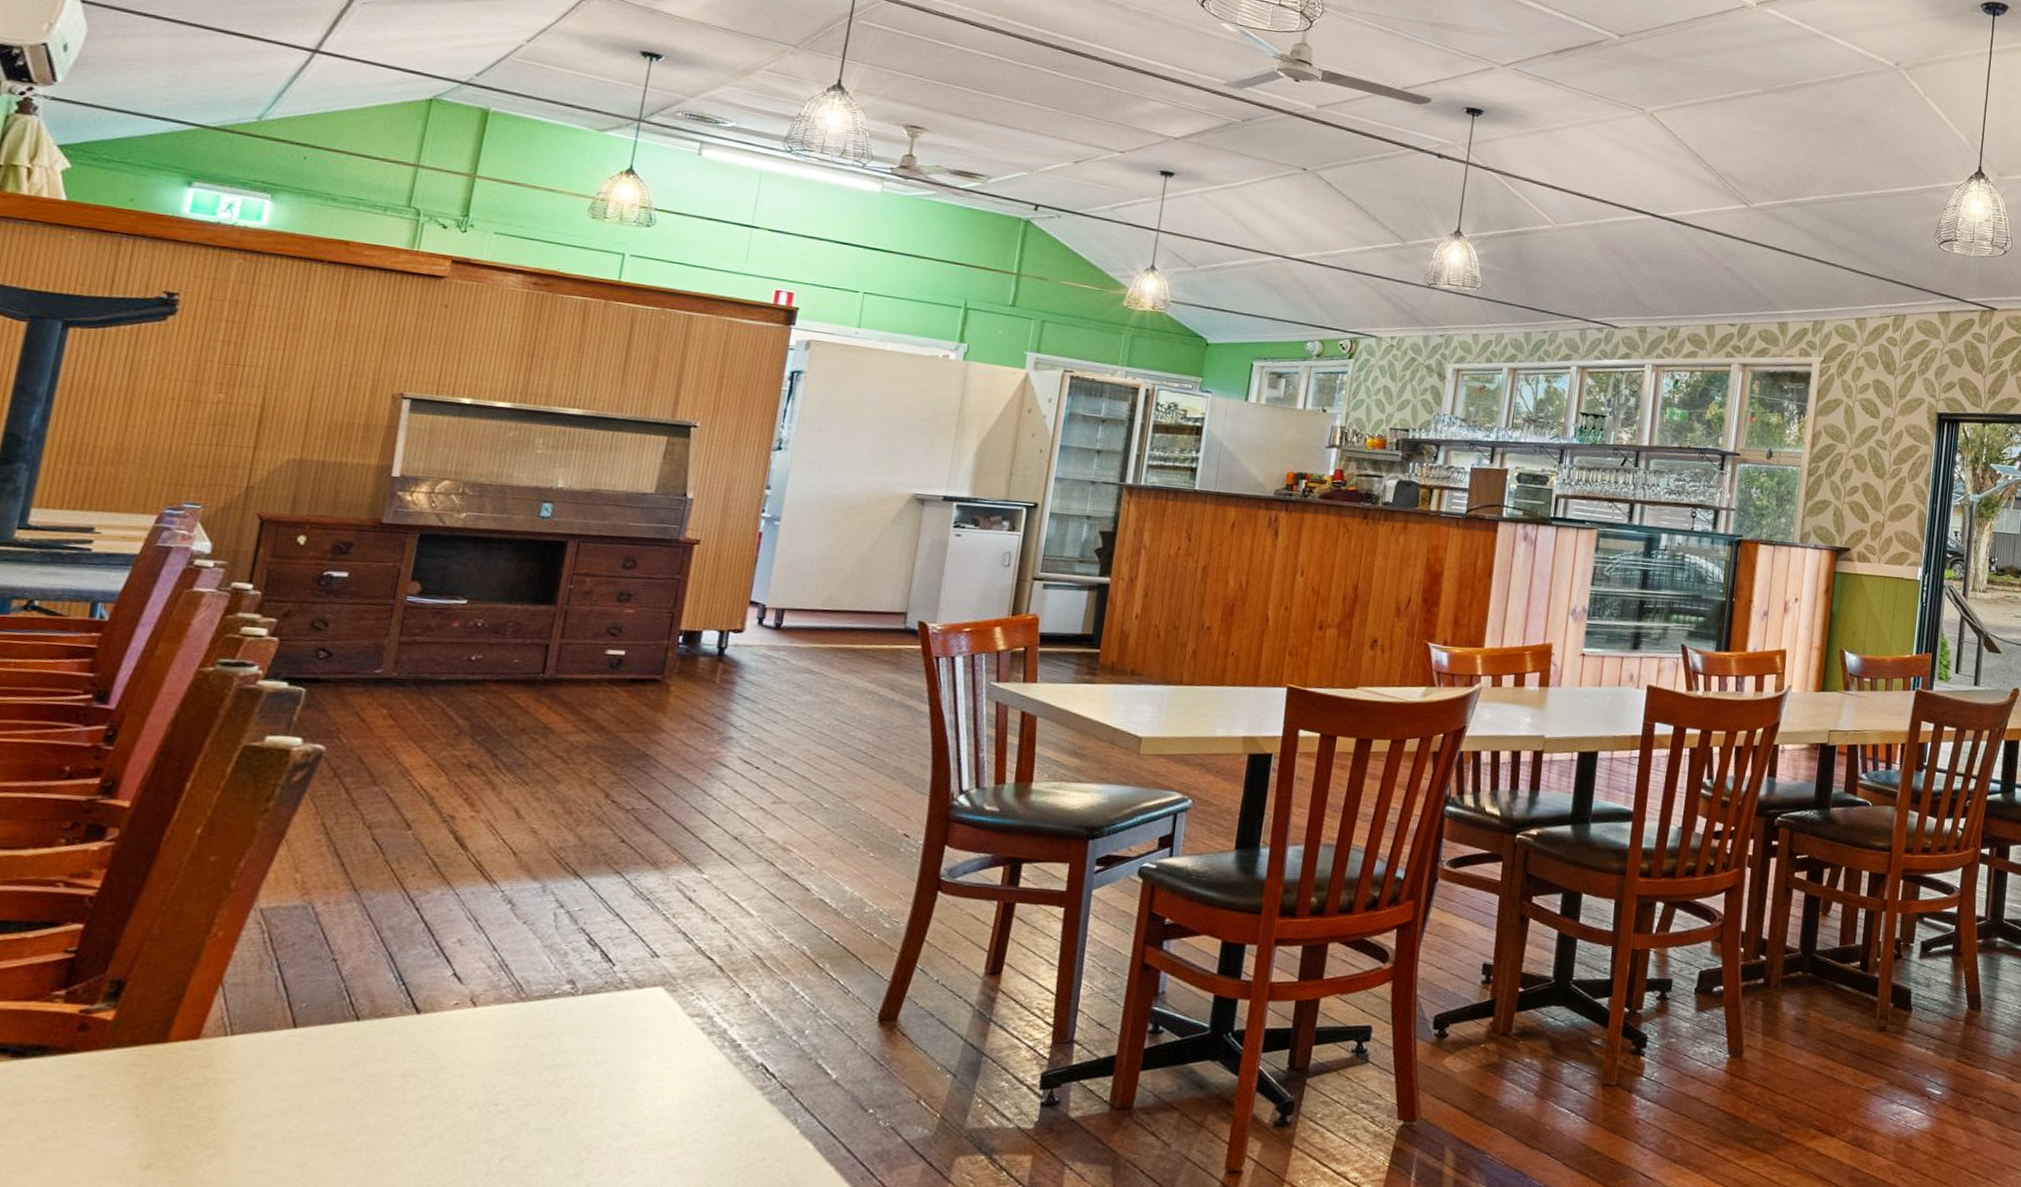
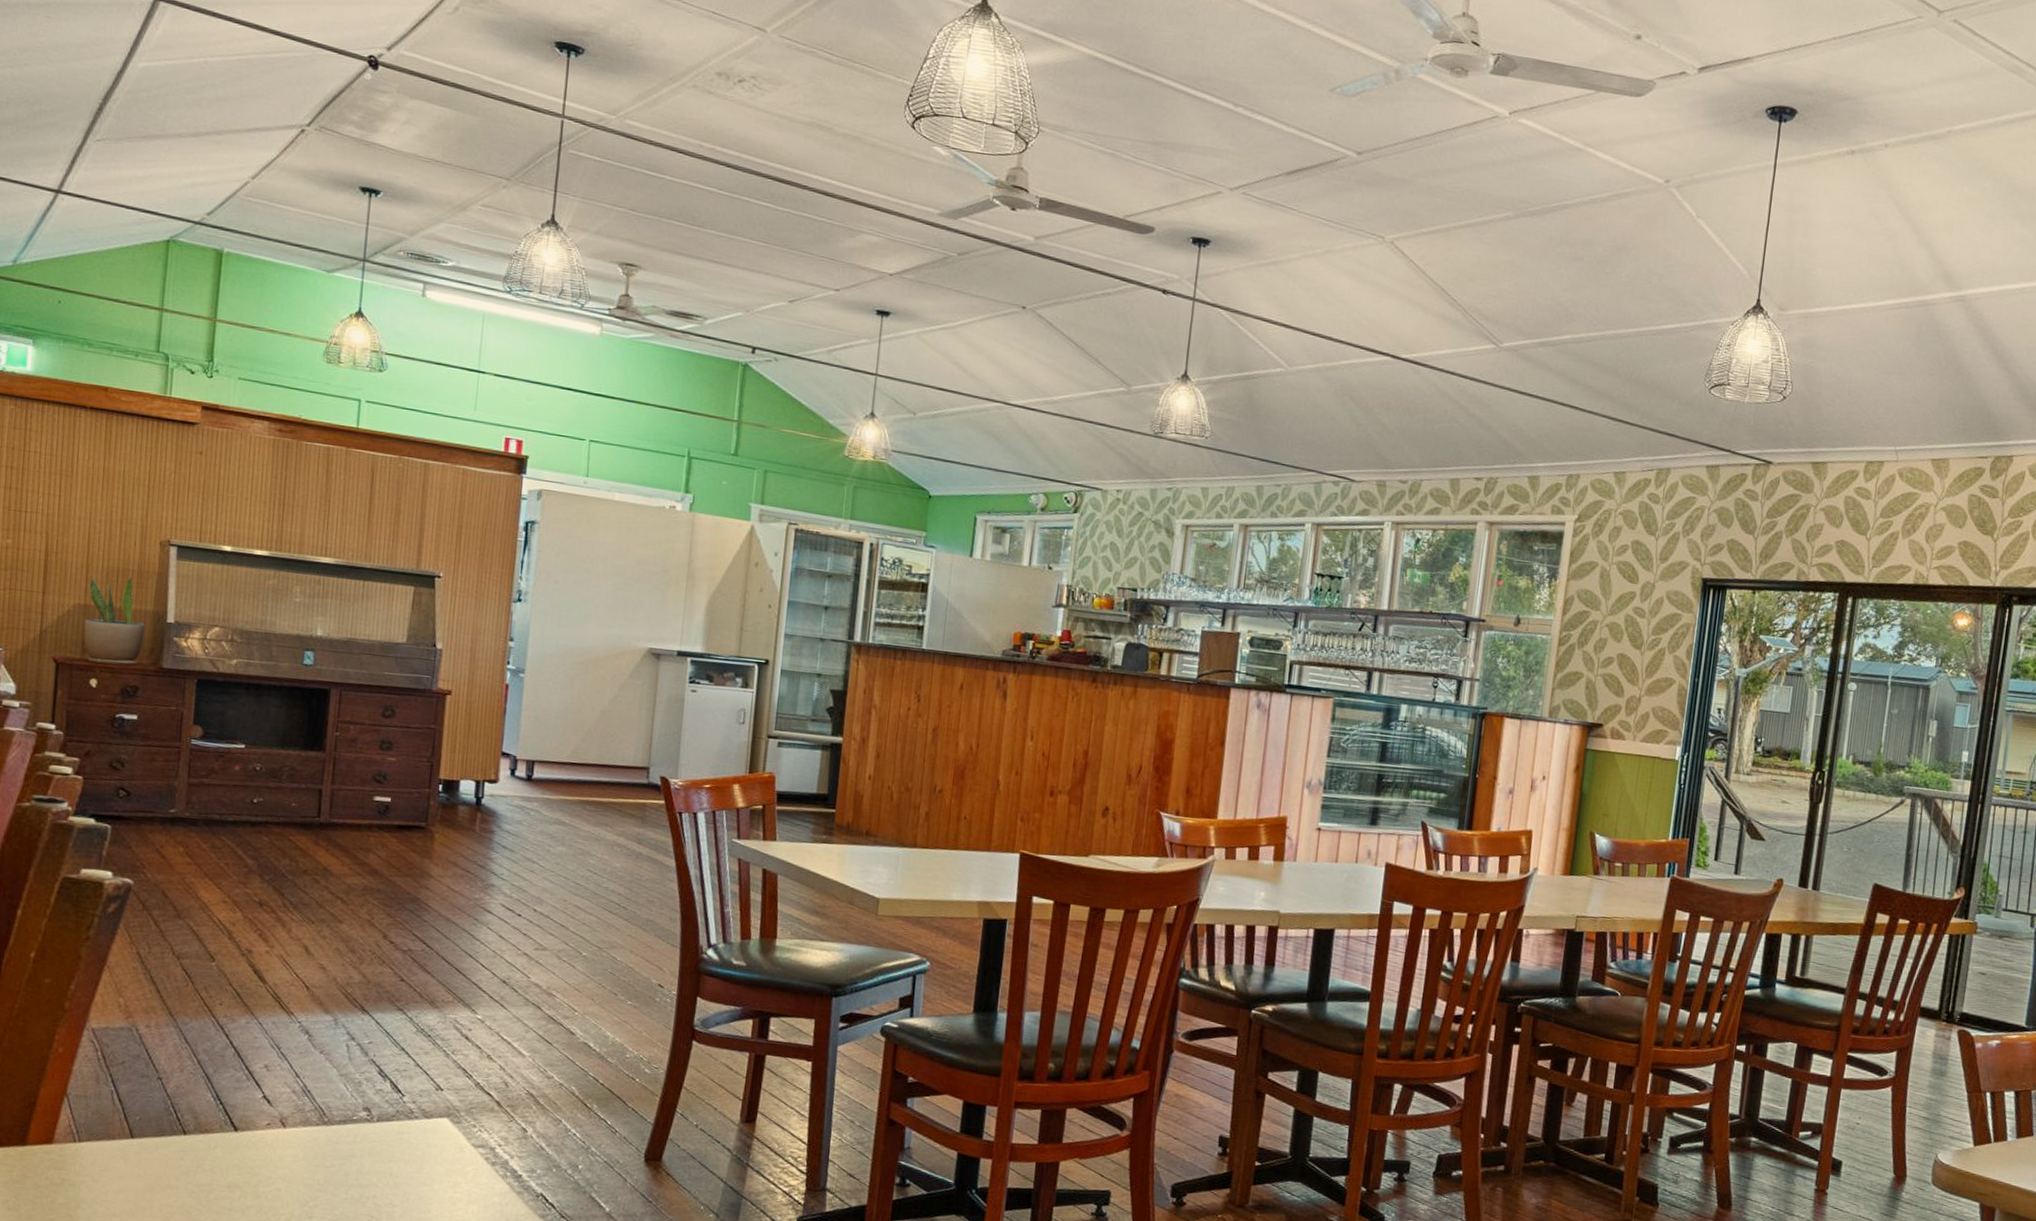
potted plant: none [295,431,367,523] -> present [83,577,145,667]

